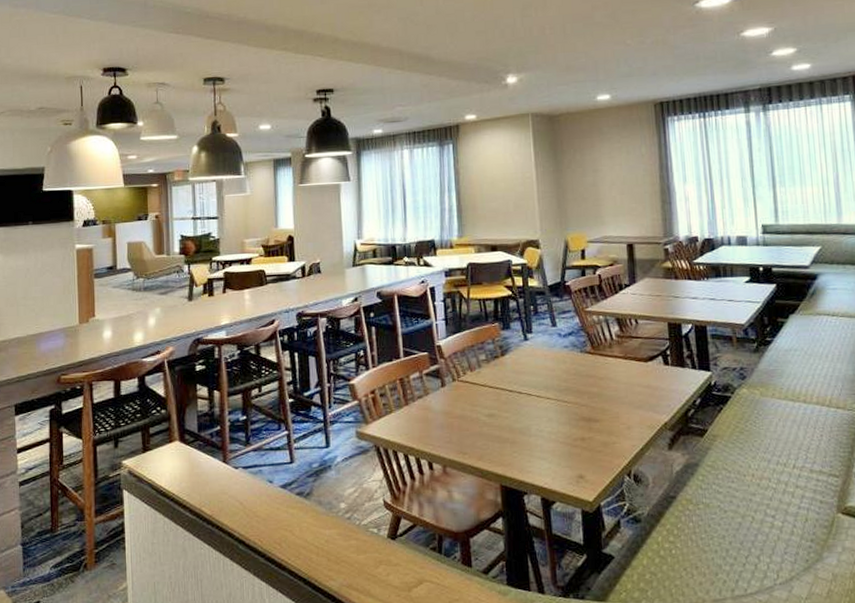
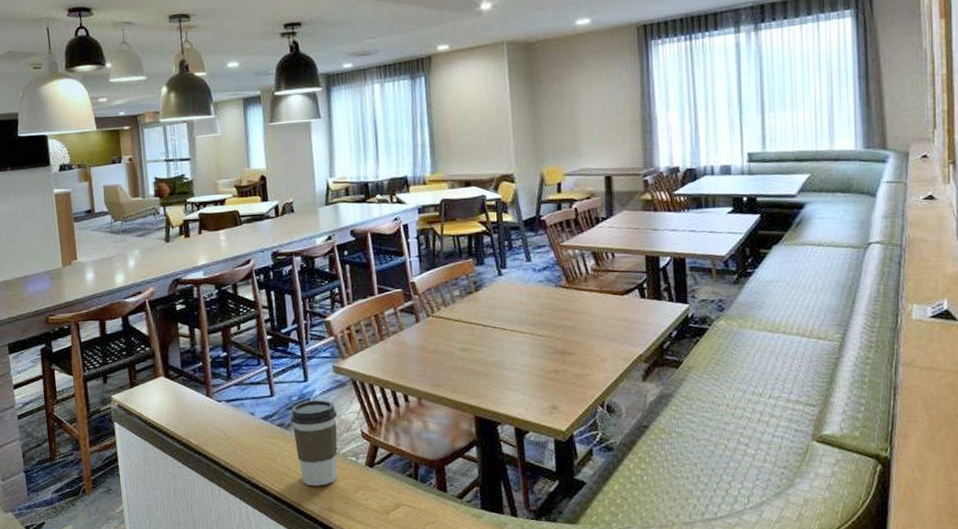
coffee cup: none [311,466,360,561] -> present [291,399,338,486]

